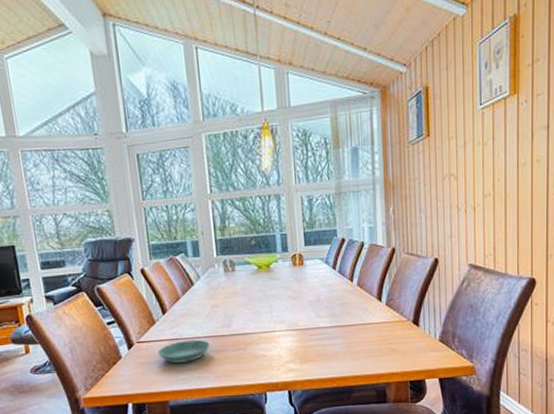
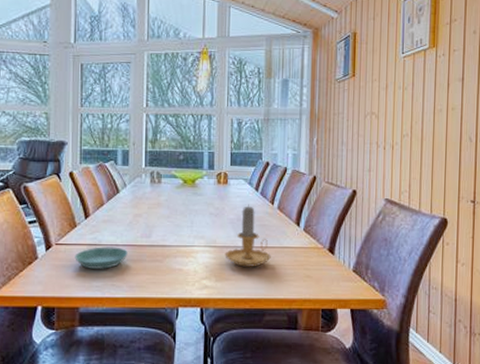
candle: none [307,284,355,347] -> present [225,204,271,267]

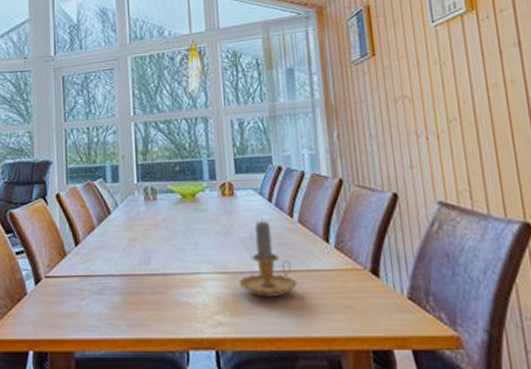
saucer: present [75,247,128,269] -> none [66,277,125,305]

